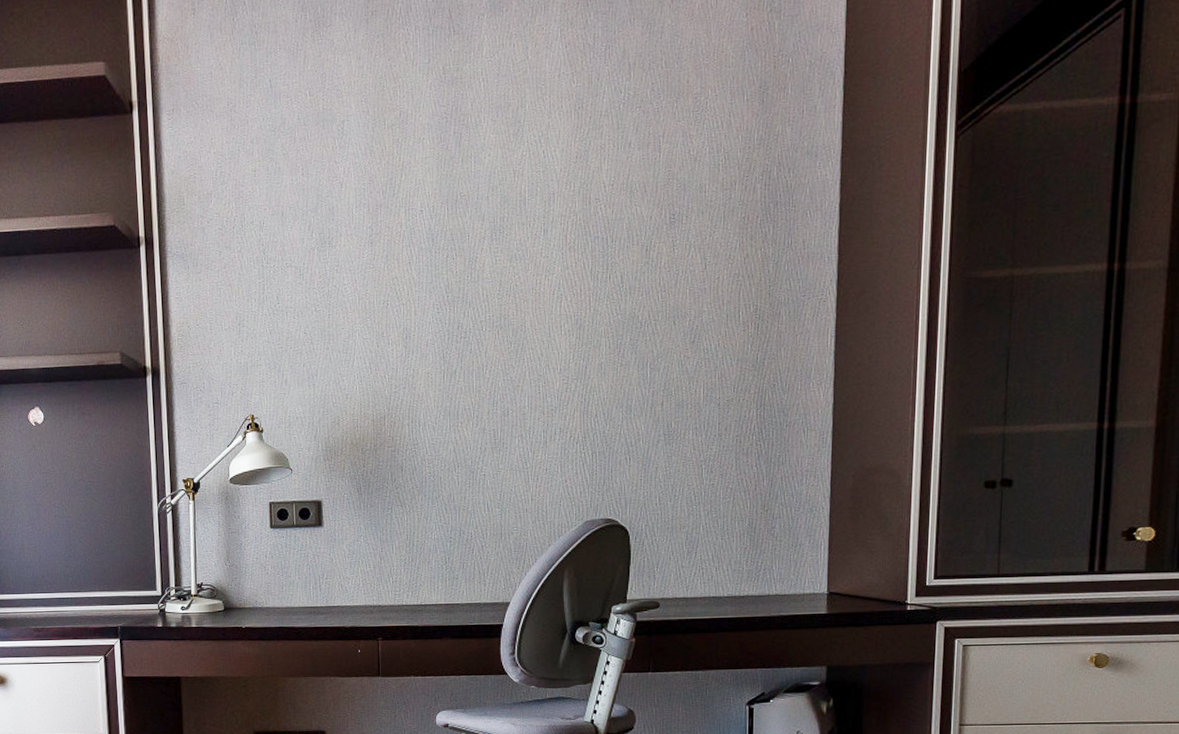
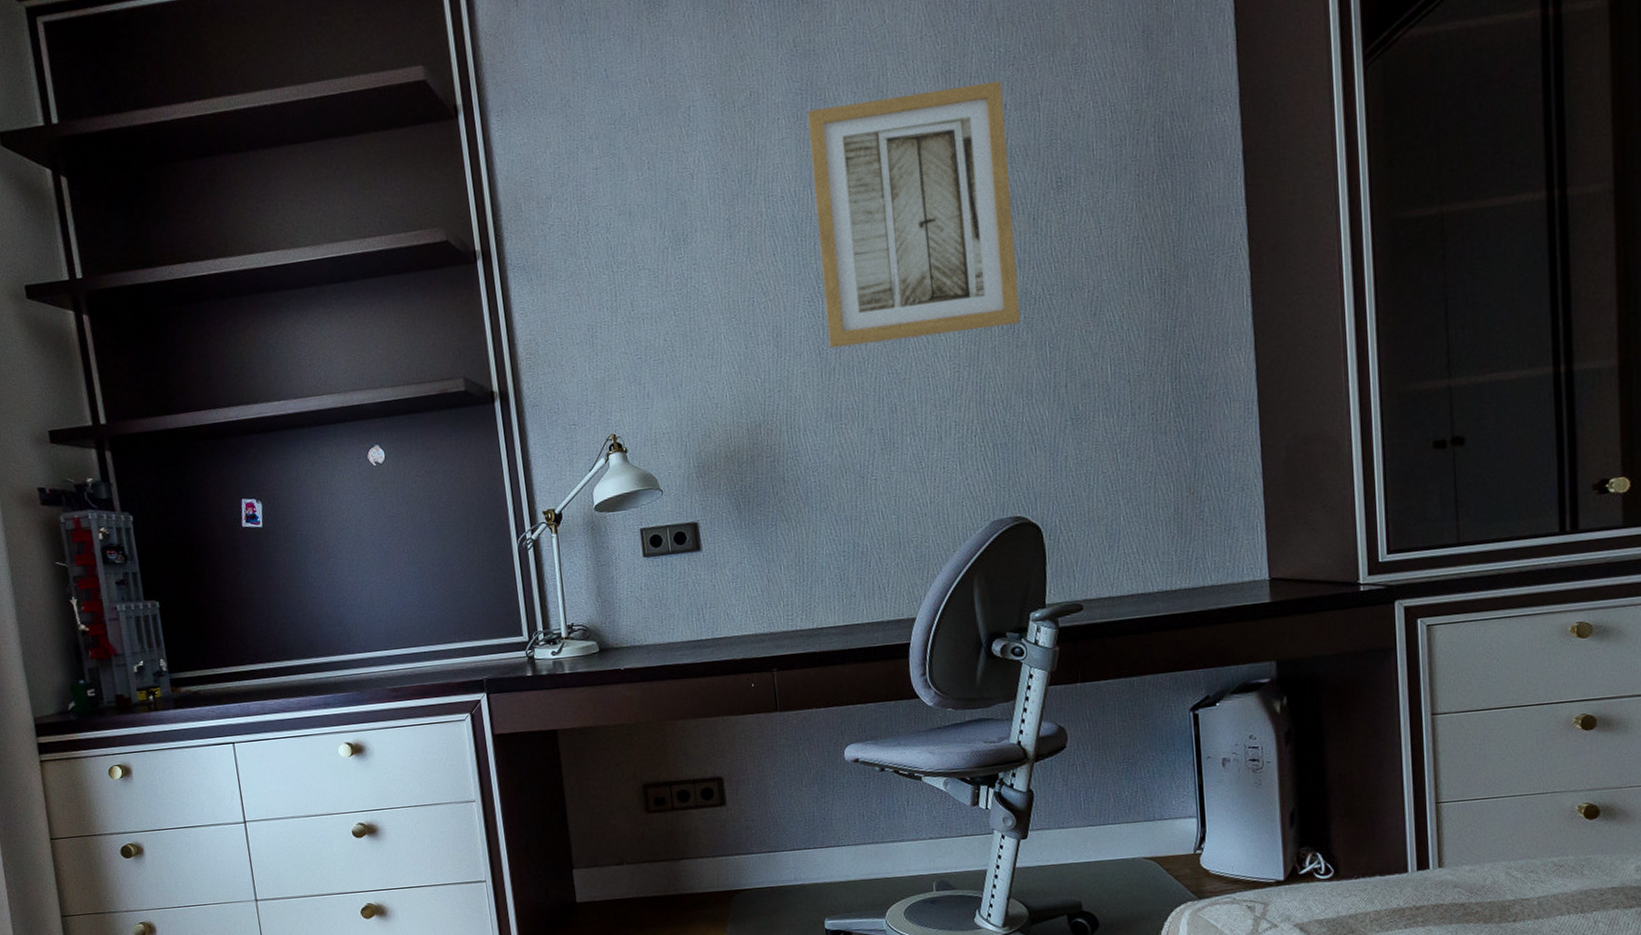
wall art: none [450,121,629,353] -> present [808,81,1020,349]

